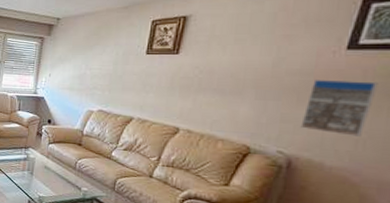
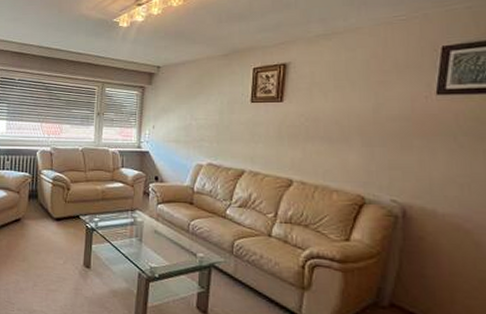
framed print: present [300,80,378,137] -> none [408,125,470,181]

